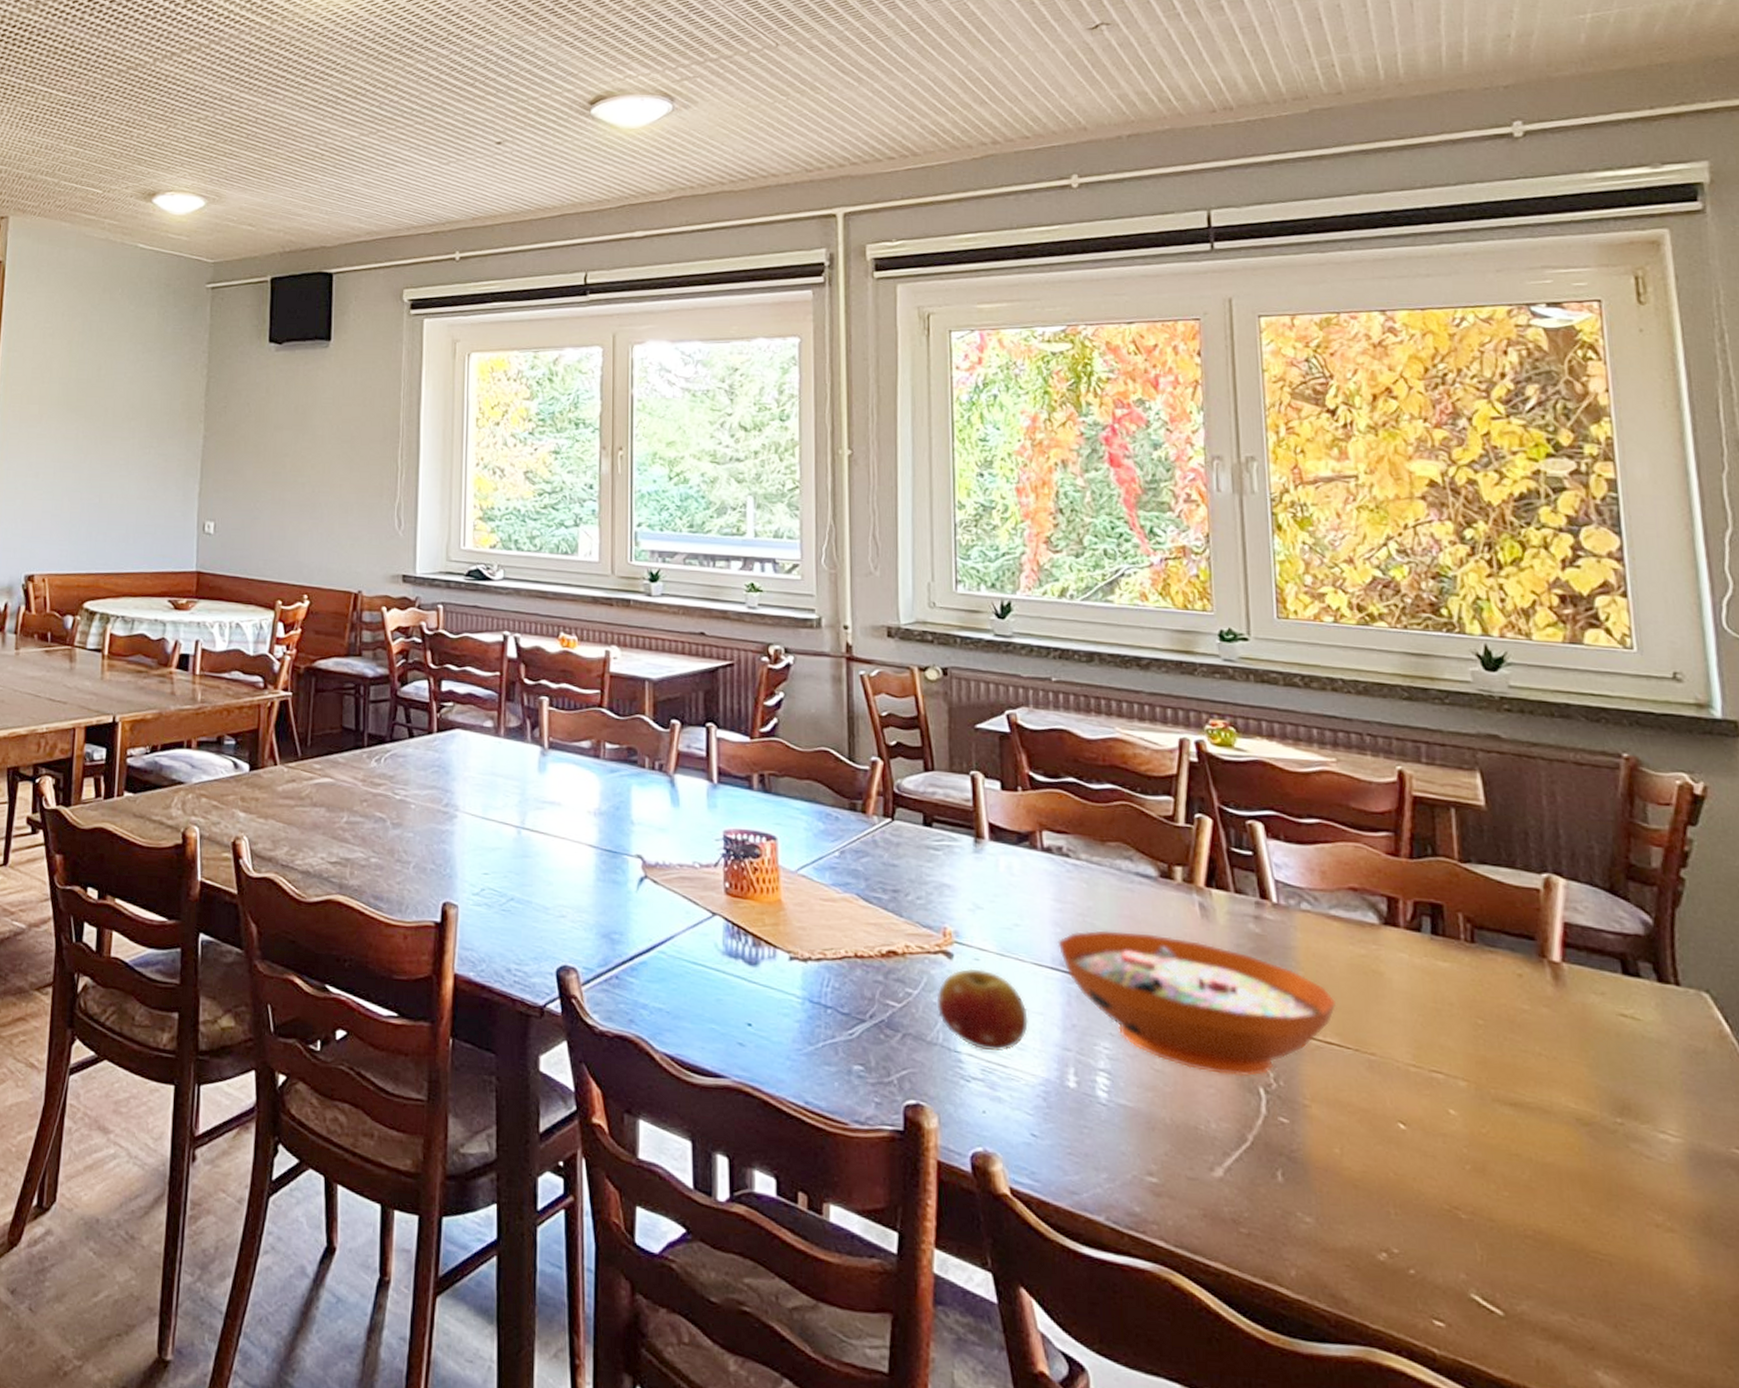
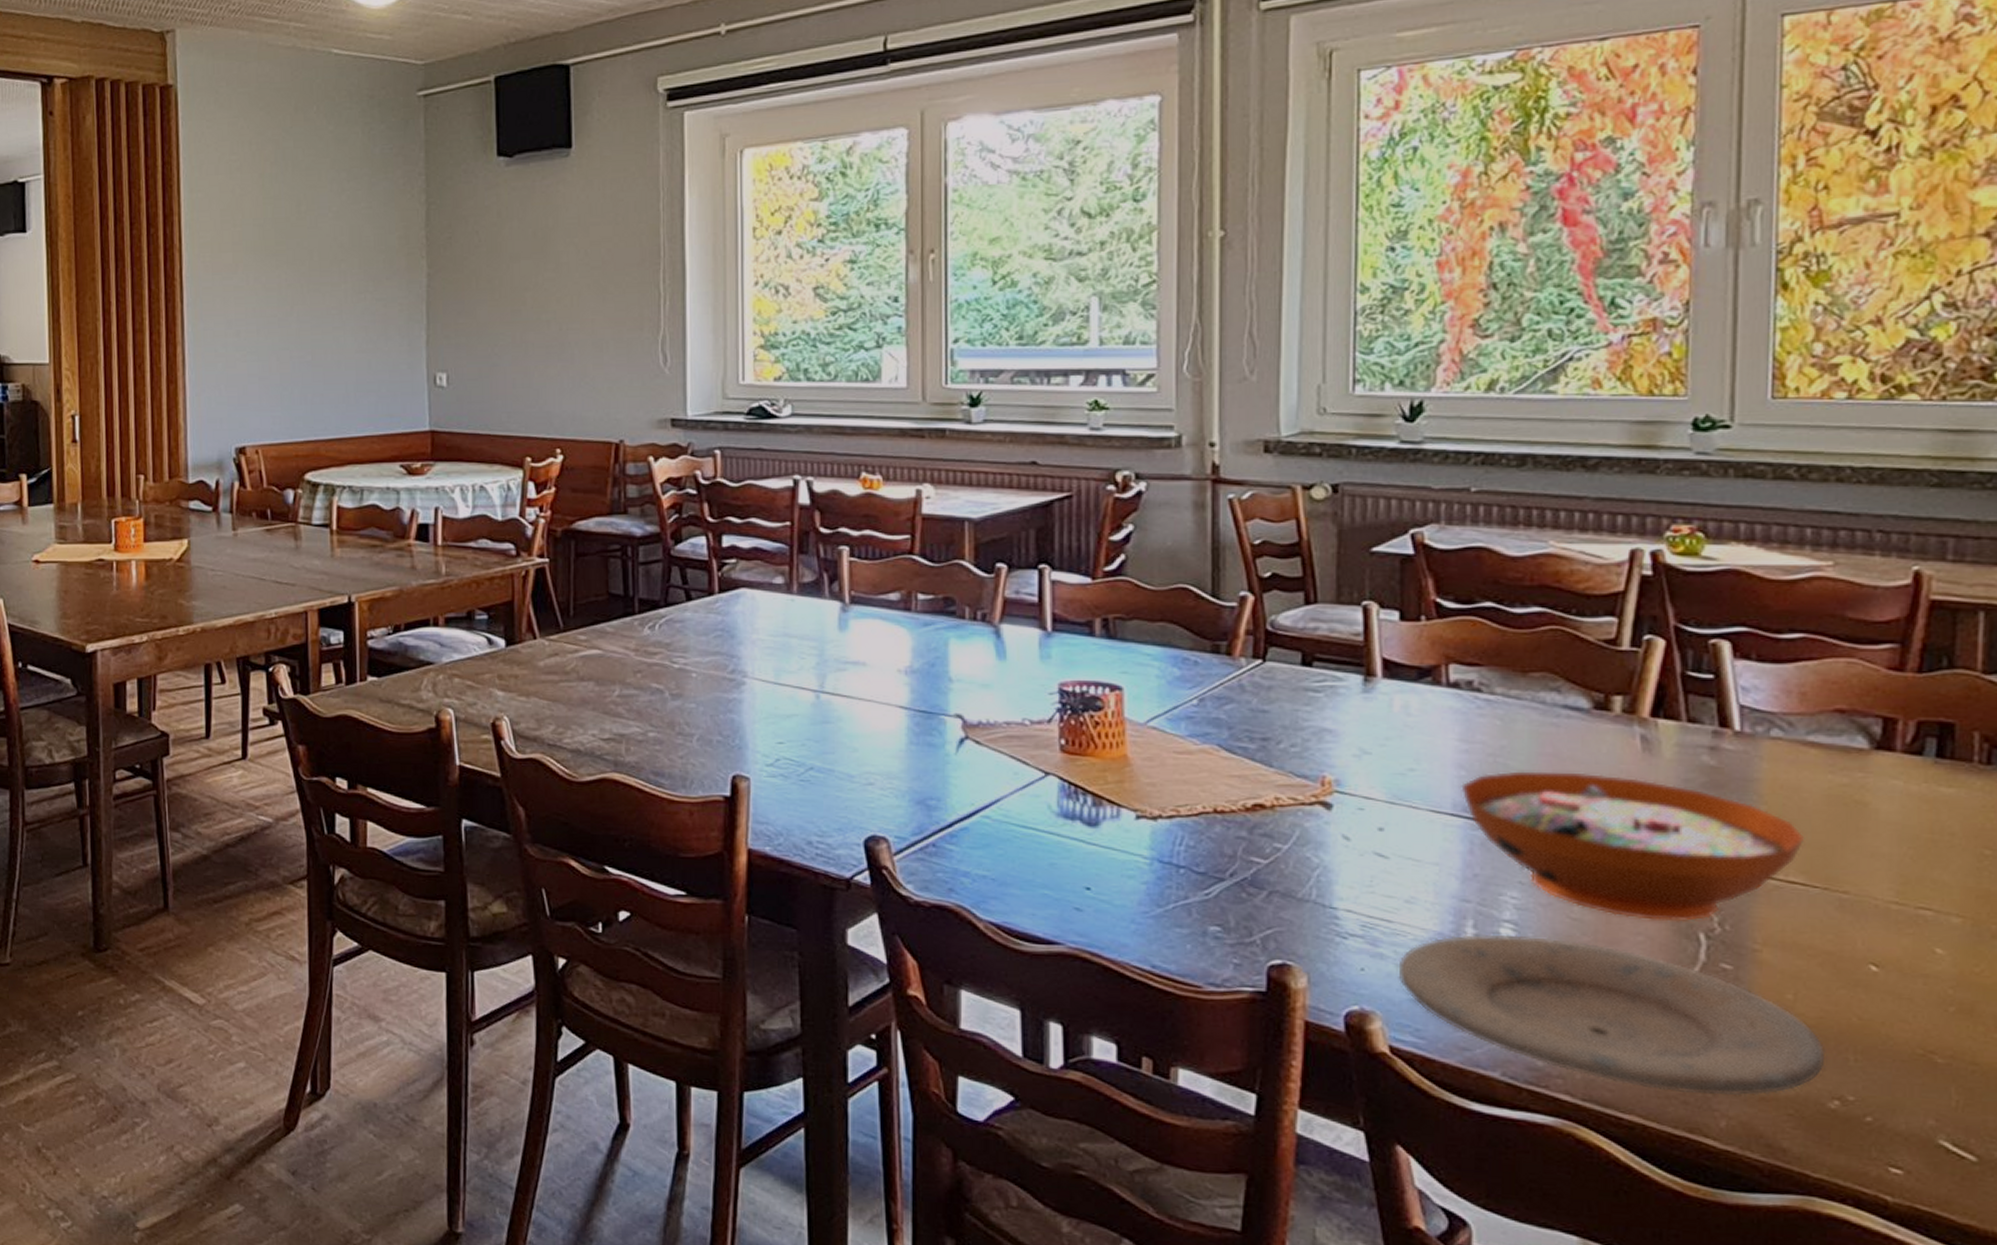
fruit: present [936,968,1028,1052] -> none [1310,819,1420,906]
plate: none [1014,1081,1371,1246] -> present [1398,934,1826,1096]

